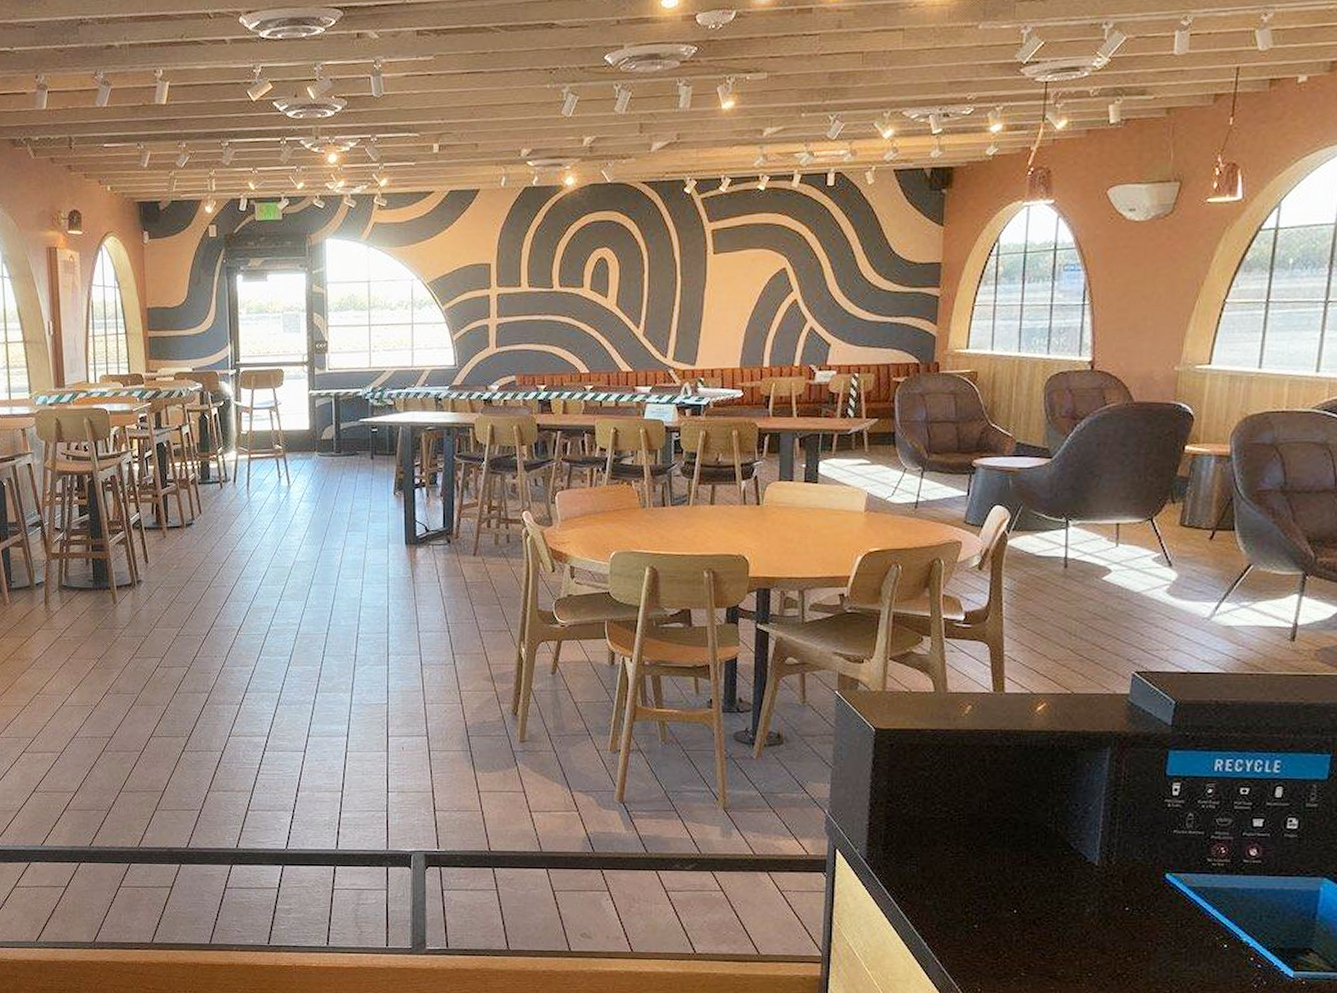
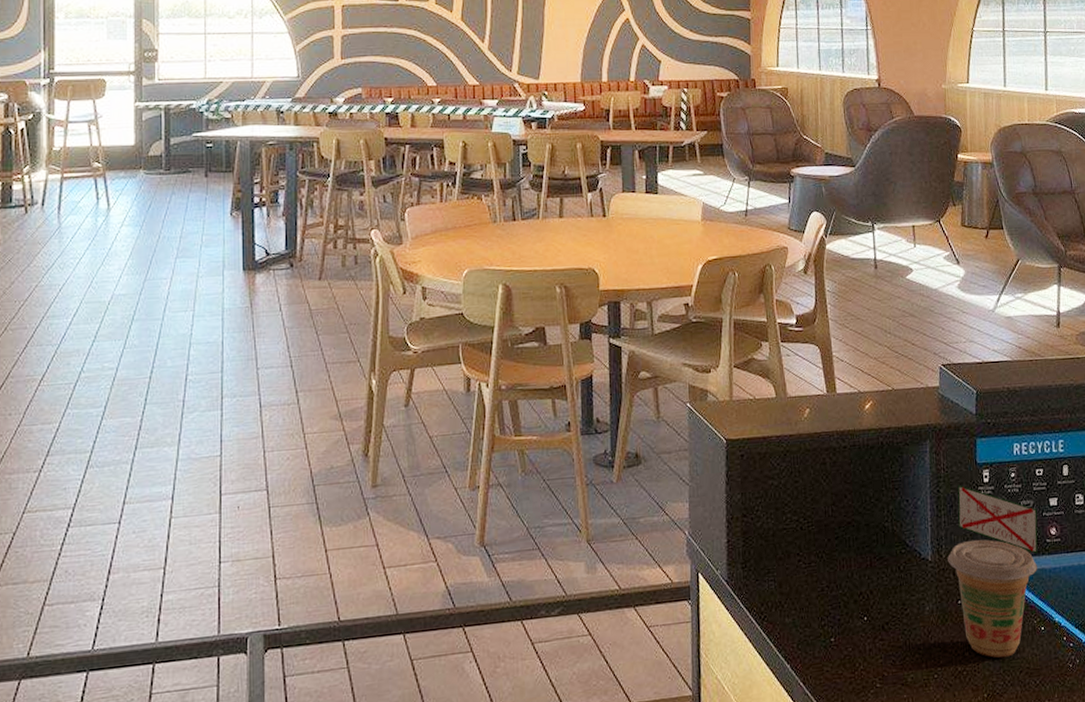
beverage cup: none [1118,795,1235,968] -> present [947,485,1038,658]

